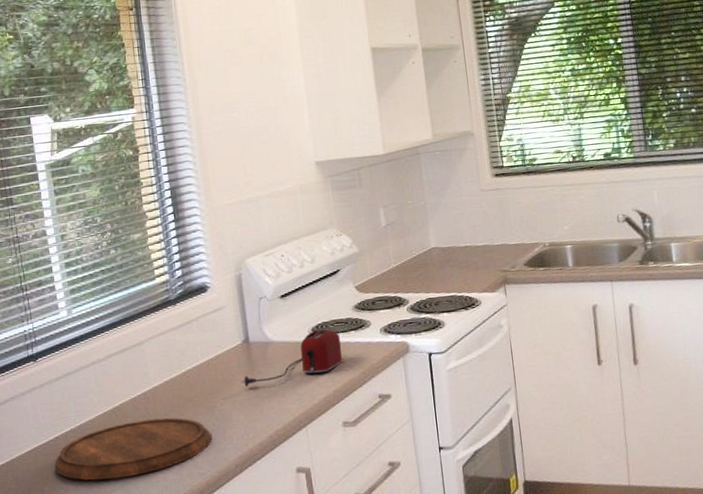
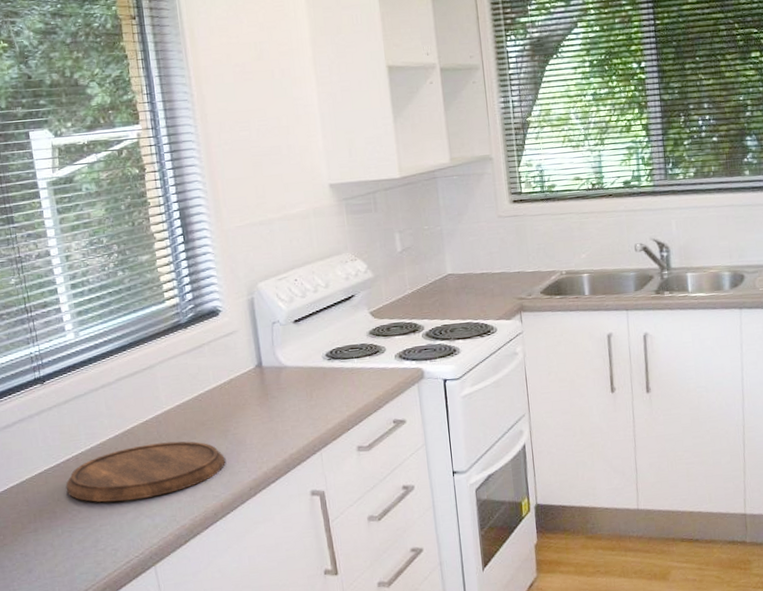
toaster: present [240,329,343,387] -> none [254,354,358,411]

